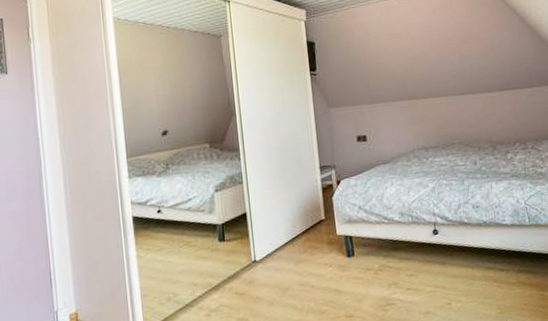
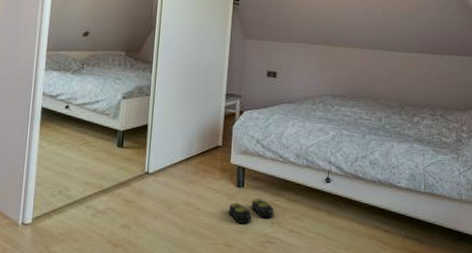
slippers: none [343,264,390,292] -> present [228,199,275,224]

